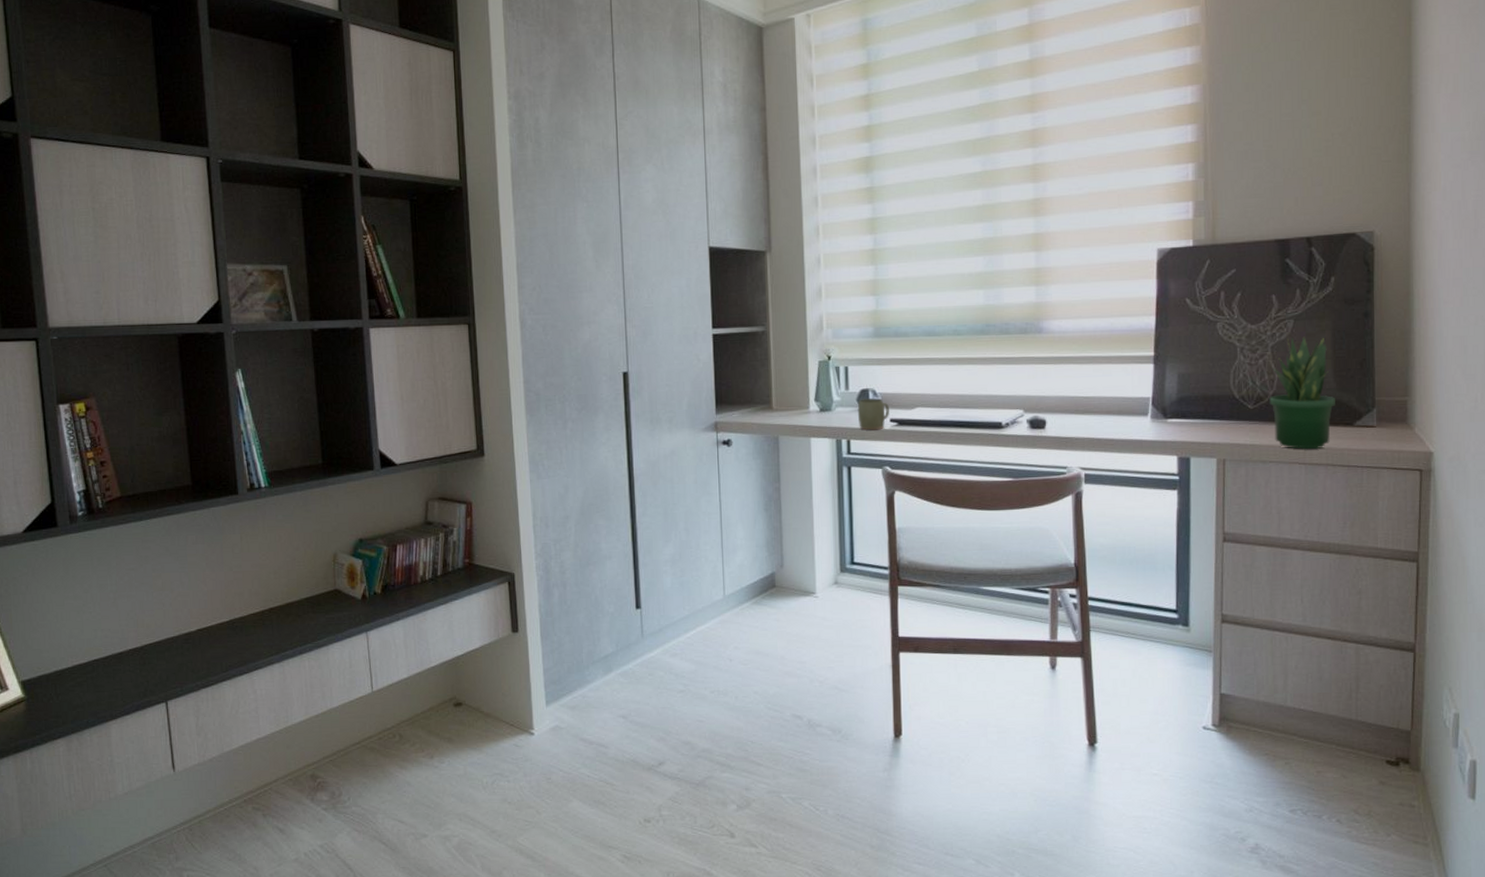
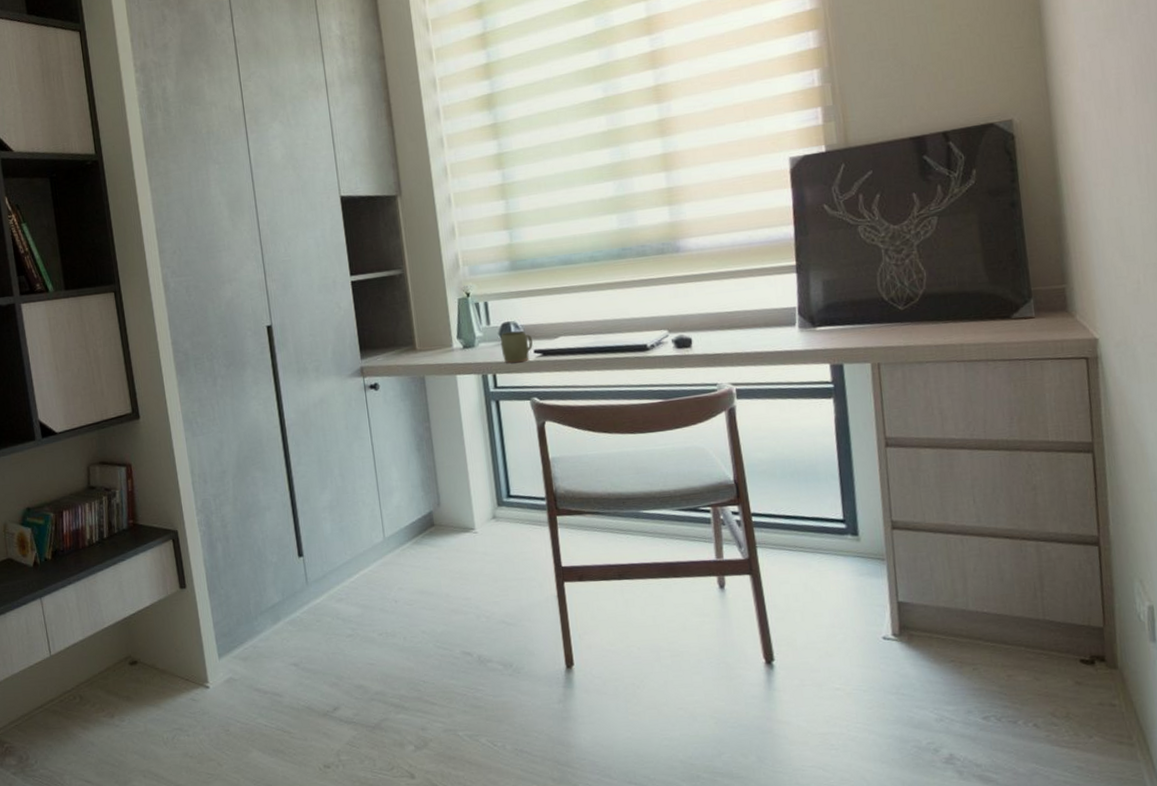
planter: present [1269,336,1335,450] -> none [919,232,990,347]

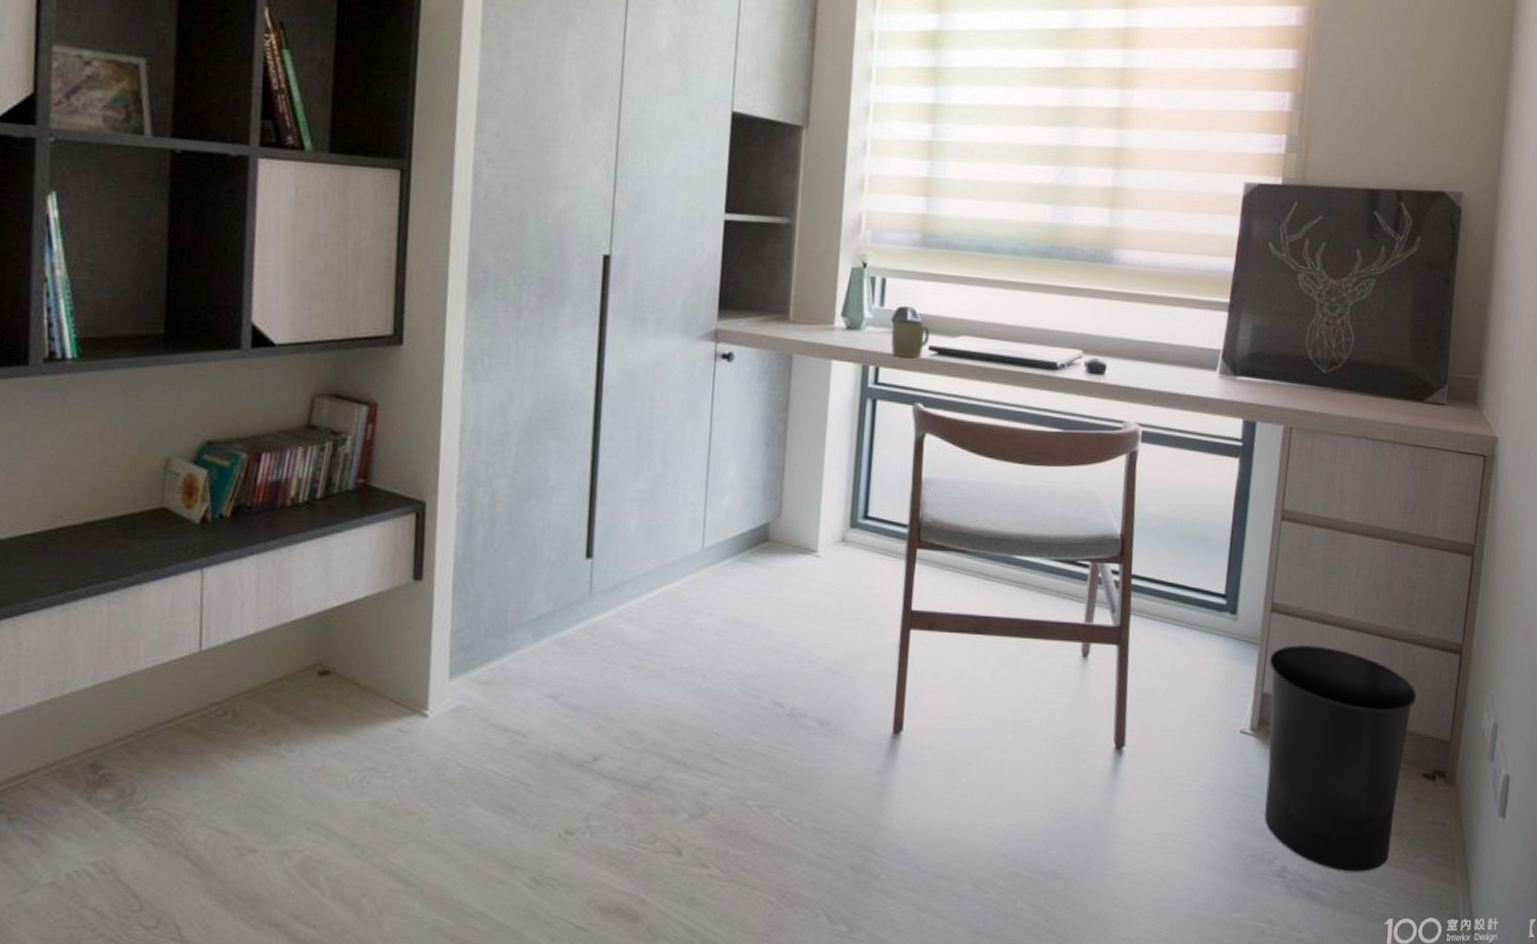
waste bin: none [898,554,1059,755] -> present [1264,645,1416,872]

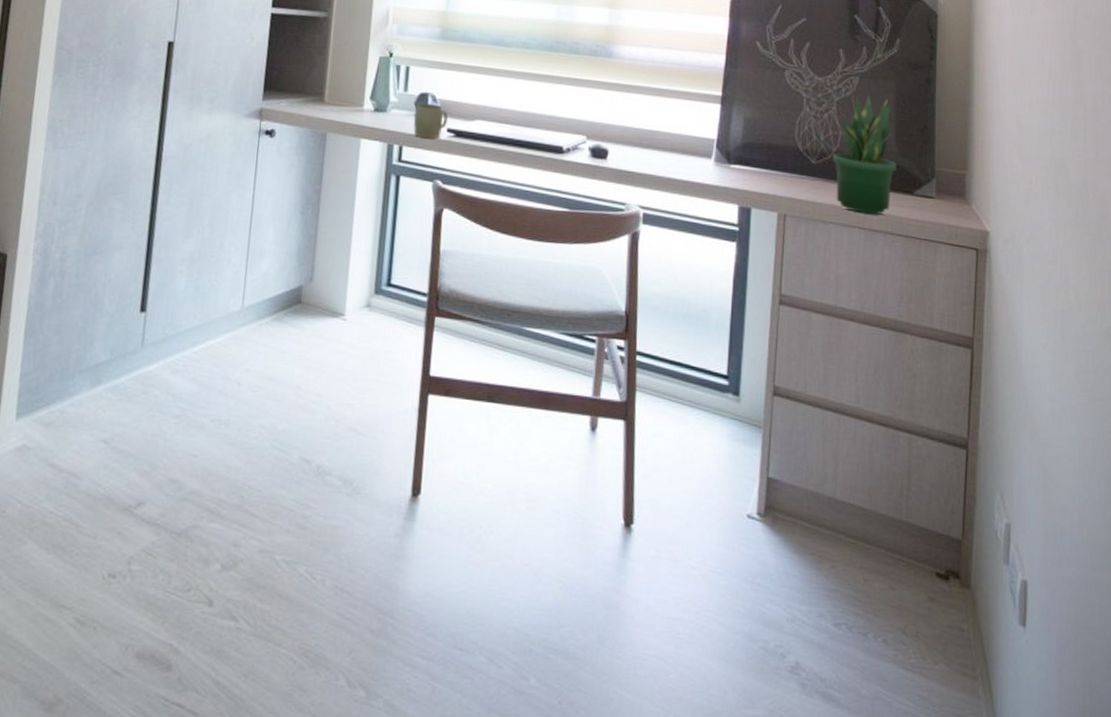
waste bin: present [1264,645,1416,872] -> none [773,430,924,675]
planter: none [1343,298,1409,424] -> present [832,95,896,215]

